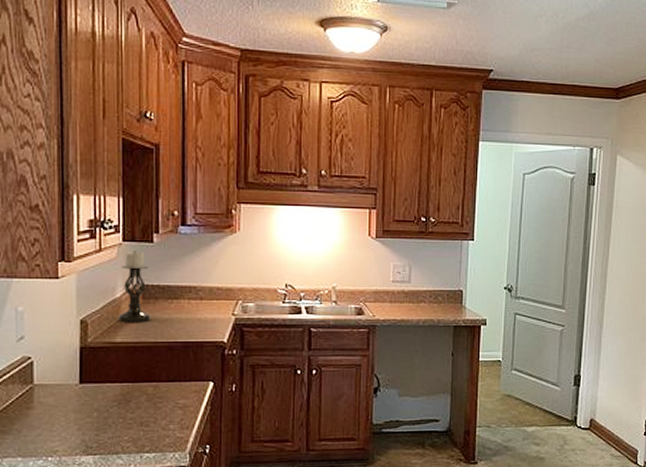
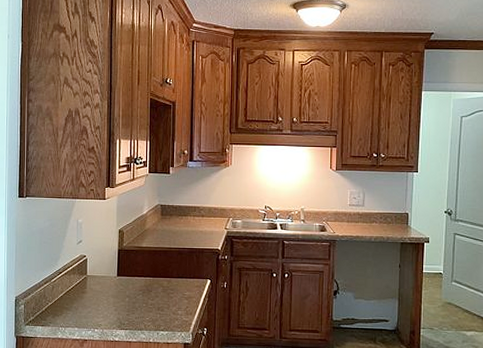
candle holder: present [118,251,151,323] -> none [144,180,167,233]

